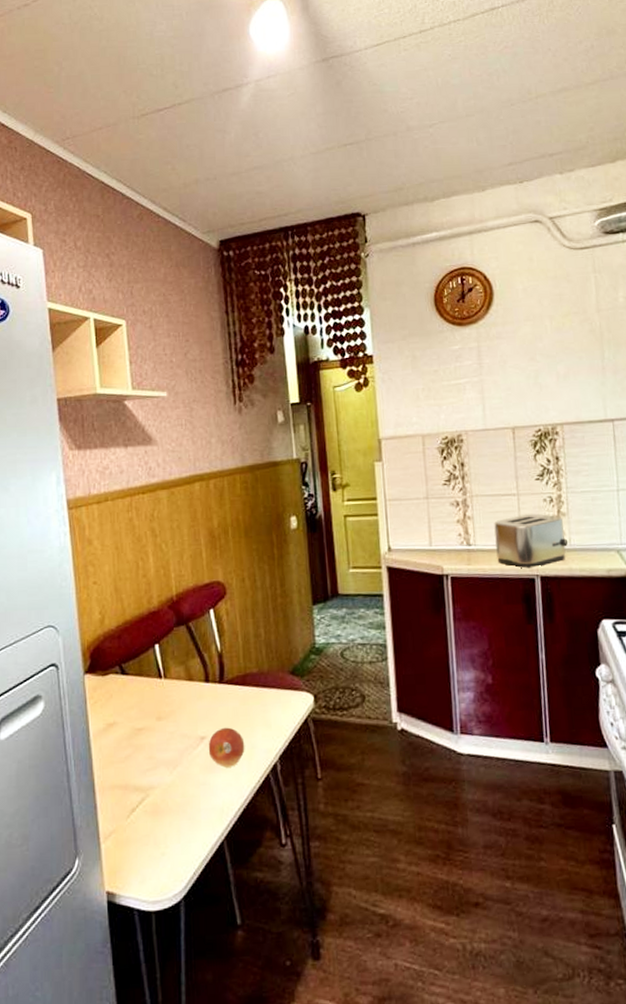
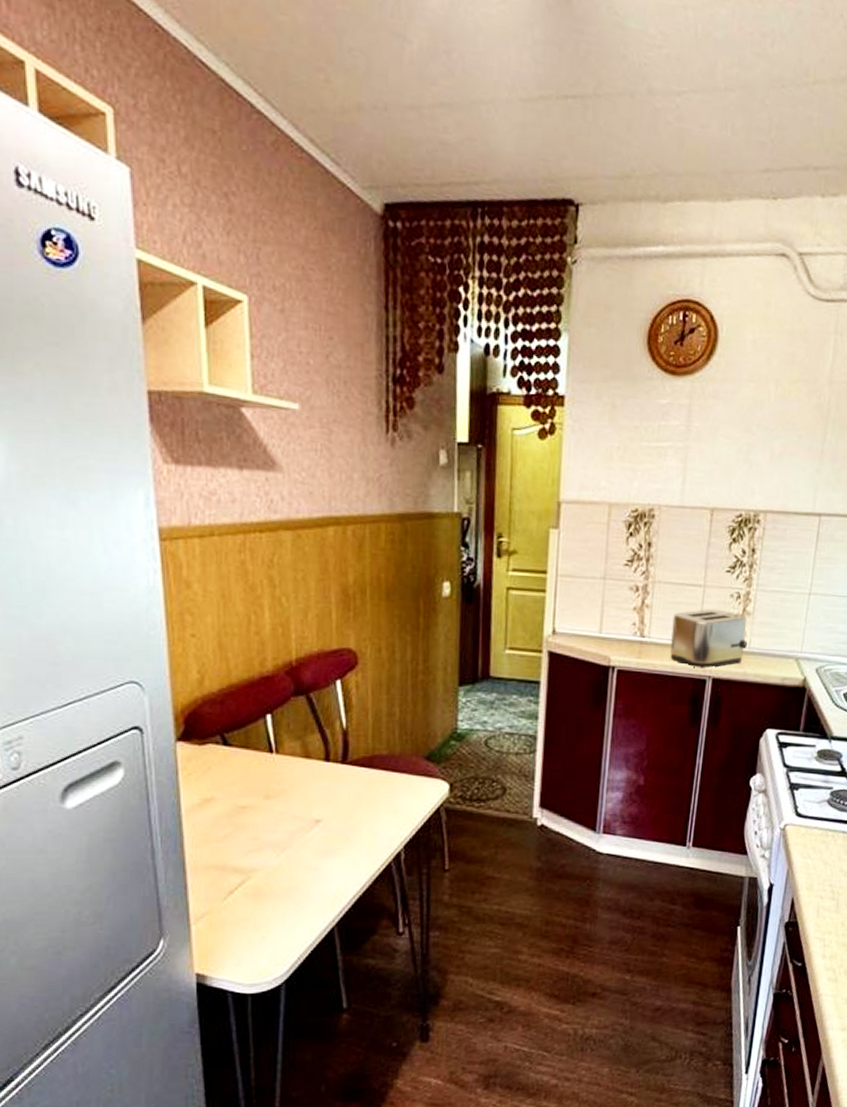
fruit: present [208,727,245,768] -> none [323,811,366,853]

